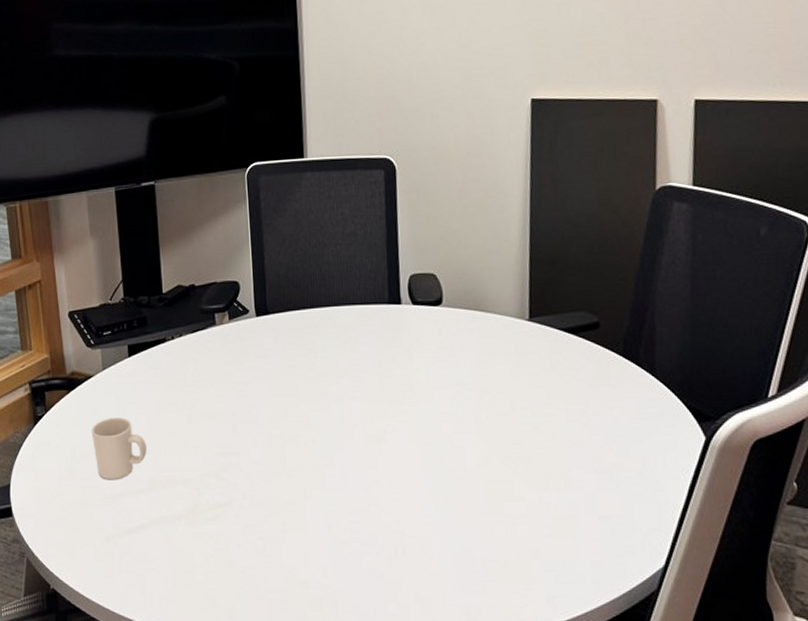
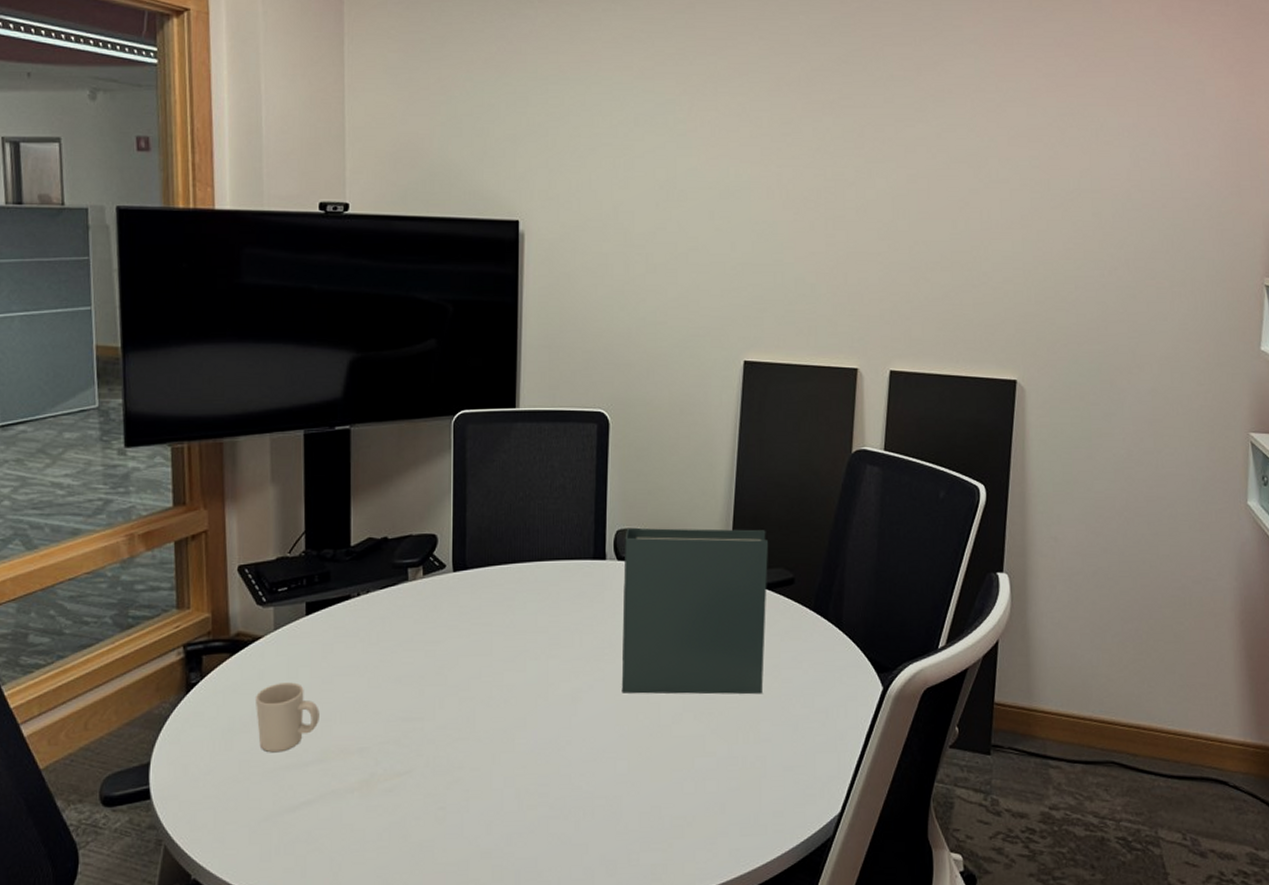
binder: none [418,272,572,441] -> present [621,527,769,695]

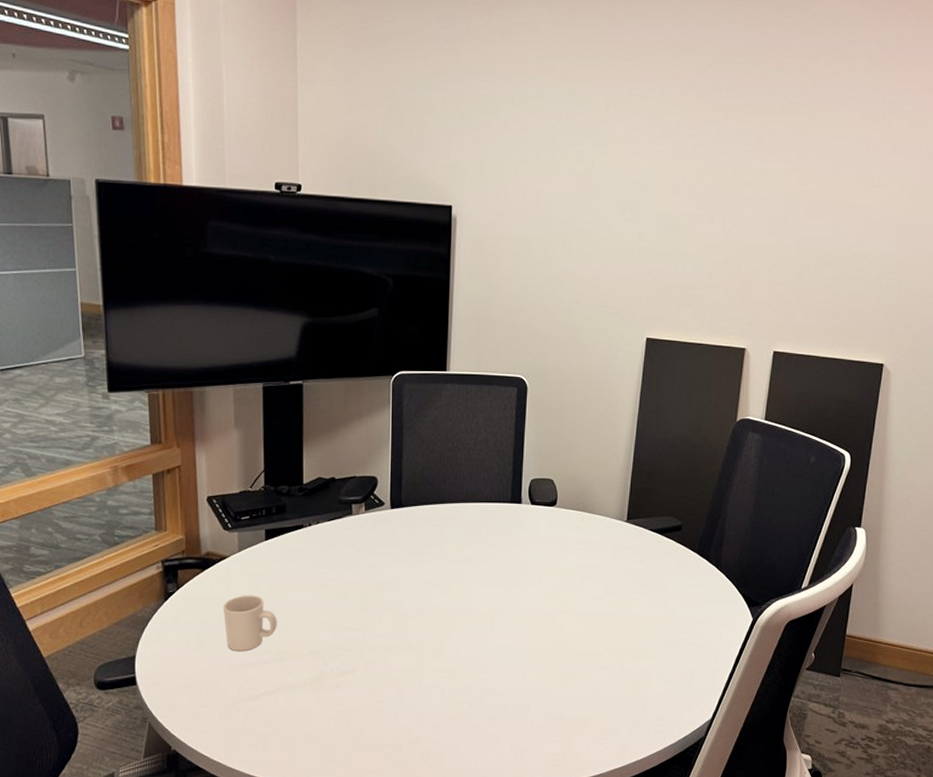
binder: present [621,527,769,695] -> none [532,477,662,620]

